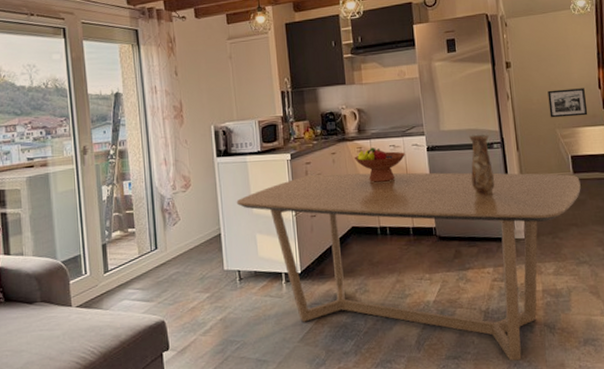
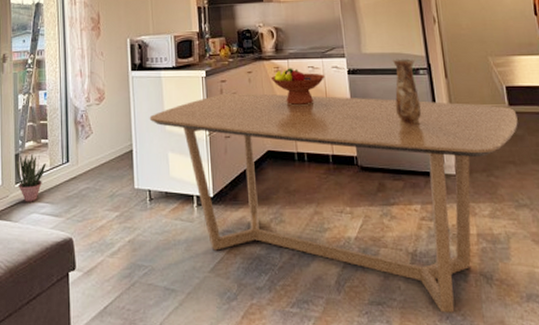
potted plant: none [104,242,134,290] -> present [16,153,46,202]
picture frame: present [547,88,588,118] -> none [478,14,524,45]

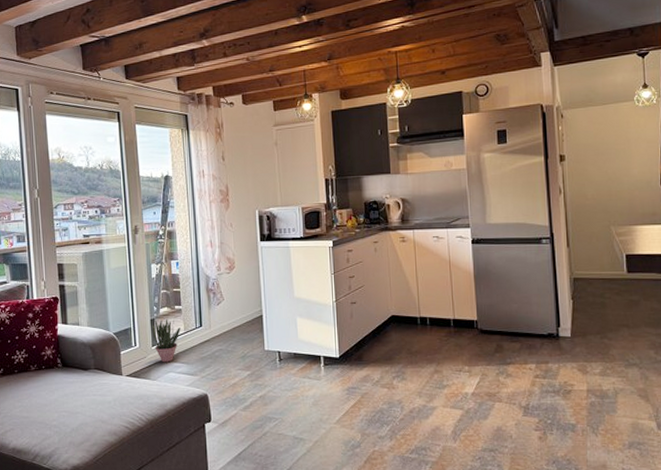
dining table: present [149,93,518,313] -> none [278,262,635,458]
fruit bowl: present [270,68,324,105] -> none [396,238,449,273]
vase: present [392,57,422,126] -> none [516,227,542,293]

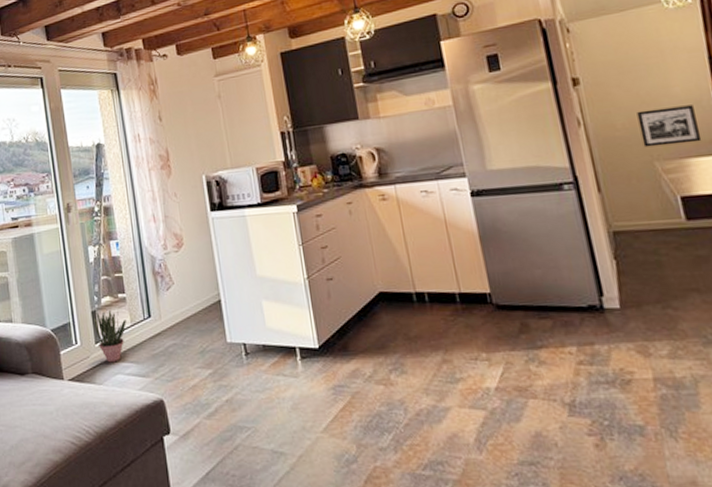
picture frame: none [604,184,647,215] -> present [636,105,702,148]

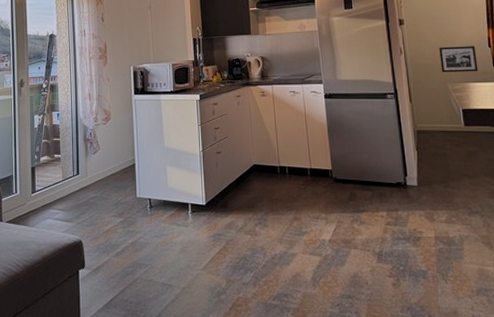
potted plant: present [94,309,126,363] -> none [32,166,59,209]

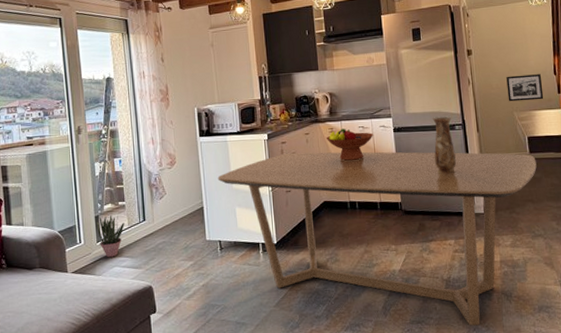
potted plant: none [32,166,59,209] -> present [96,214,124,258]
dining table: none [150,114,472,305] -> present [217,151,537,326]
fruit bowl: none [257,93,304,125] -> present [325,128,373,161]
vase: none [363,83,389,144] -> present [432,115,457,175]

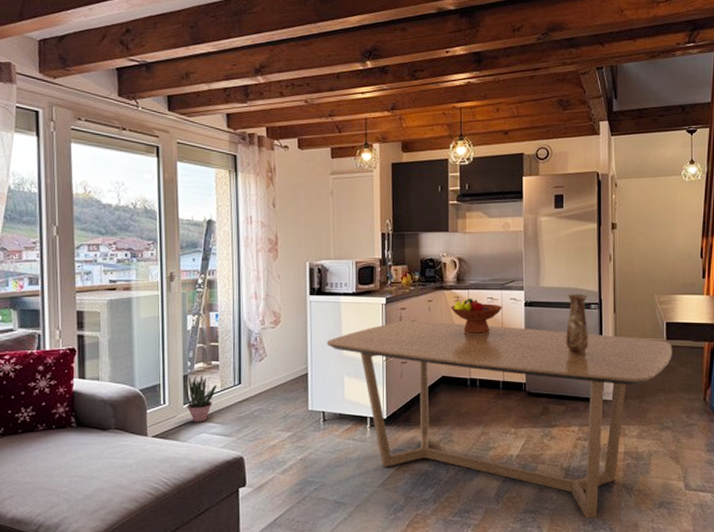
picture frame: present [506,74,544,102] -> none [650,255,687,284]

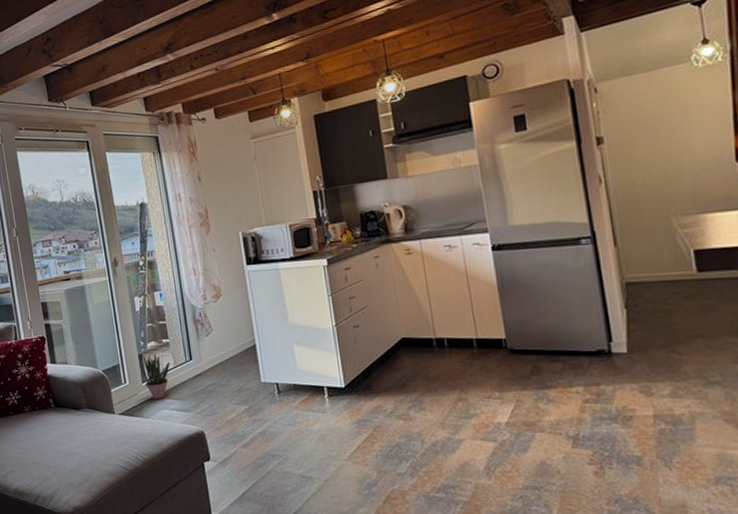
dining table: present [326,320,672,519] -> none [270,273,709,497]
fruit bowl: present [450,298,502,333] -> none [401,249,464,289]
vase: present [566,292,589,356] -> none [546,226,584,304]

